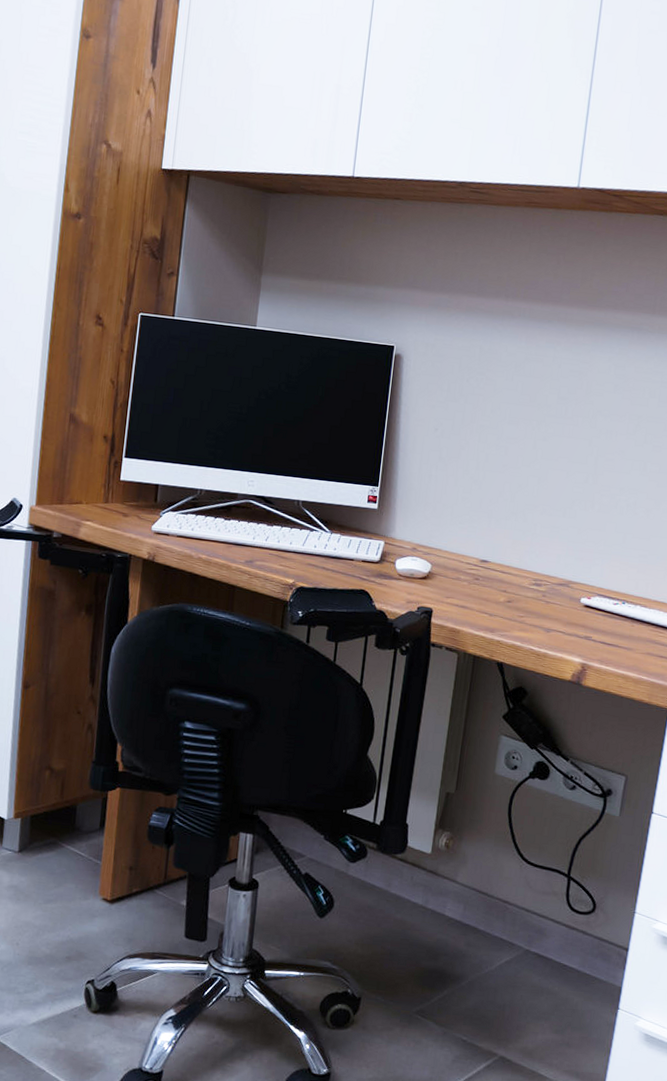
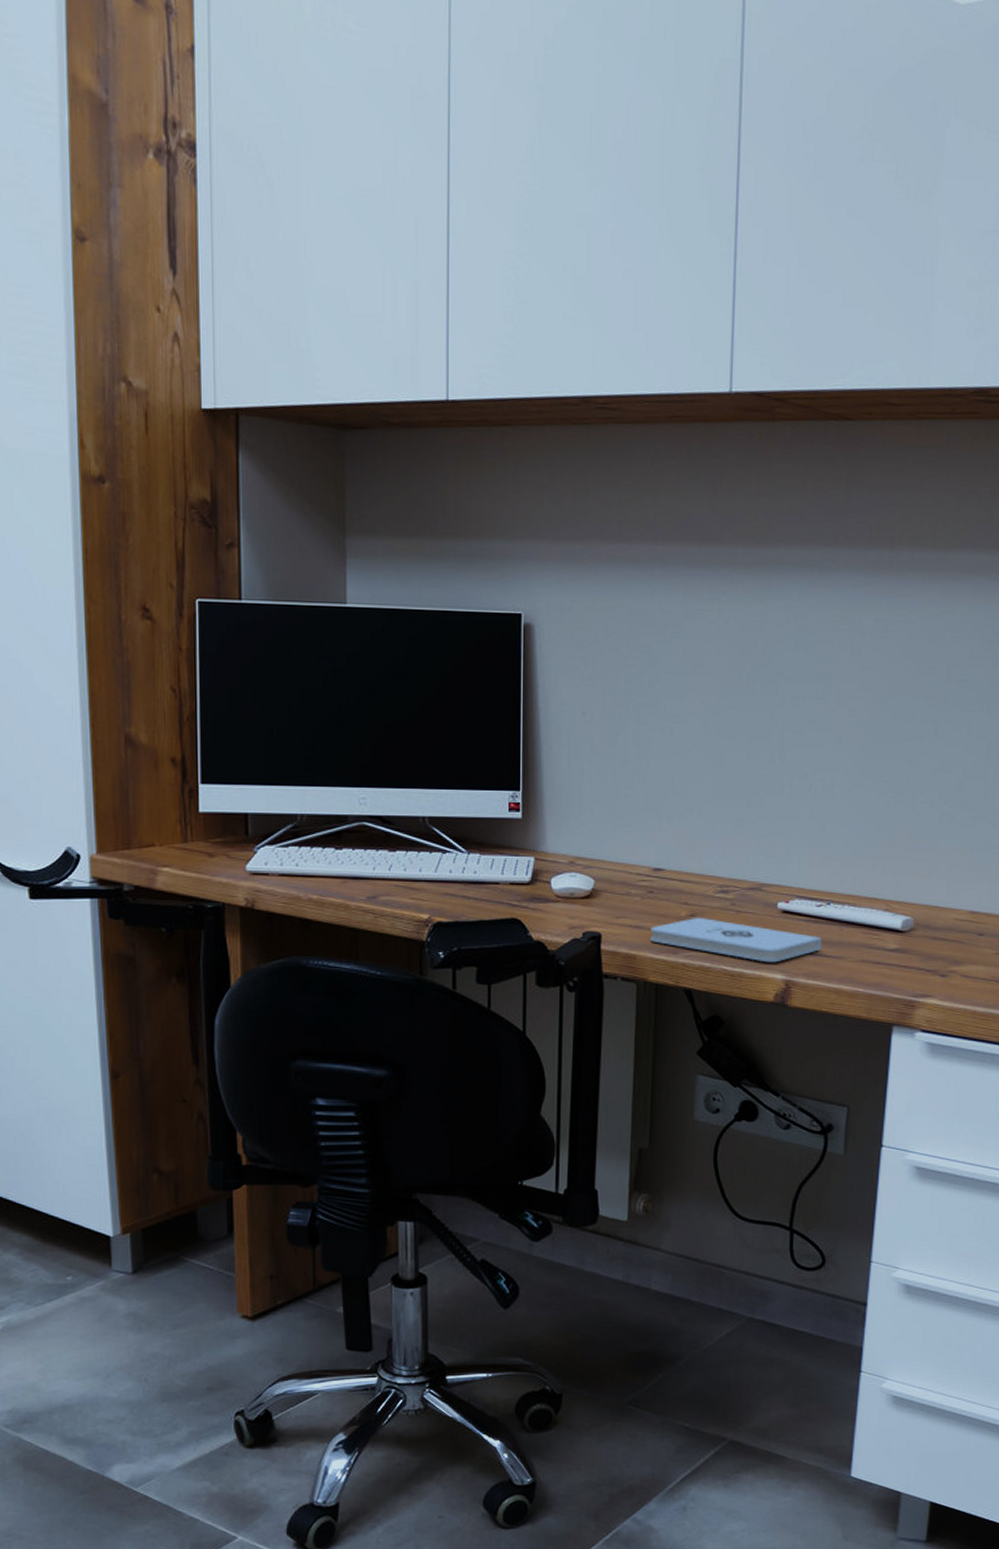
notepad: none [473,603,616,648] -> present [651,917,822,963]

